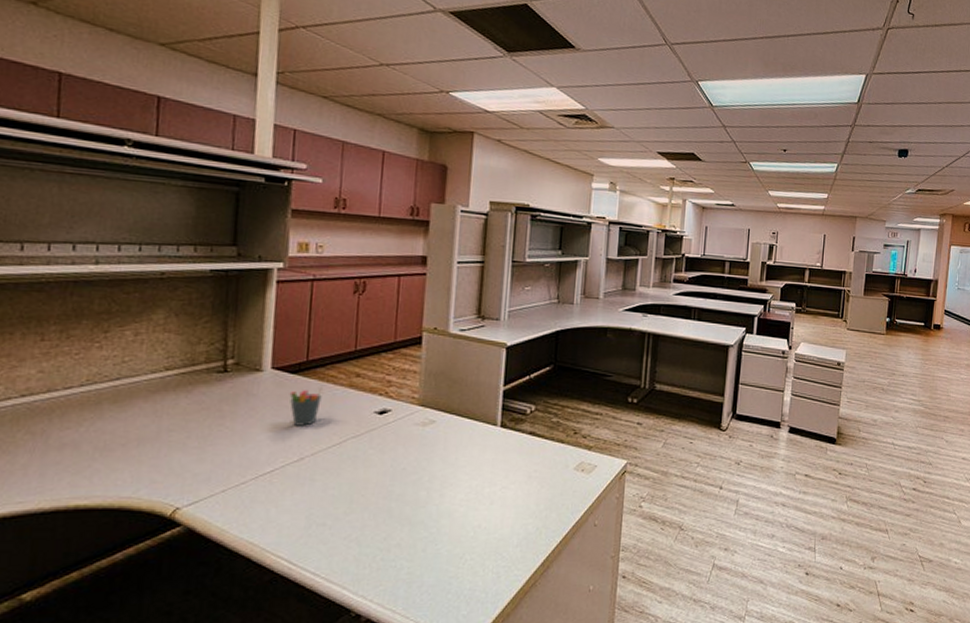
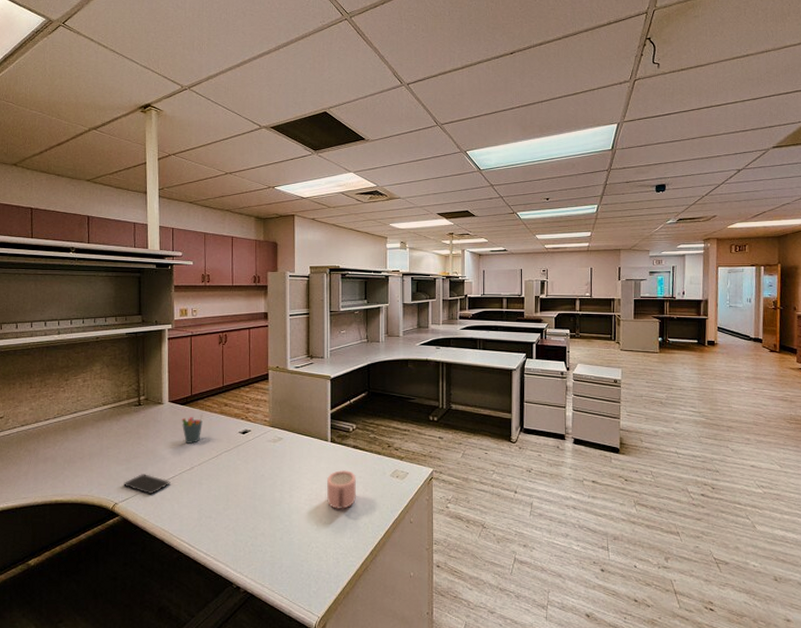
smartphone: none [192,467,267,496] -> present [124,474,170,495]
mug: none [489,462,530,512] -> present [326,470,356,510]

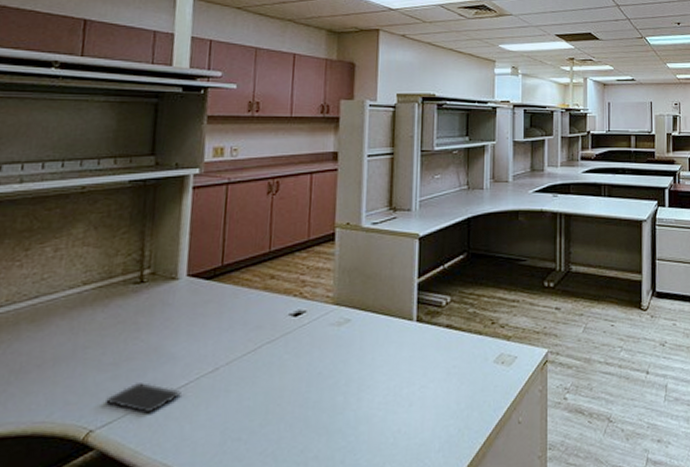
pen holder: present [181,411,203,444] -> none [204,287,238,334]
mug: present [326,470,356,510] -> none [407,358,449,414]

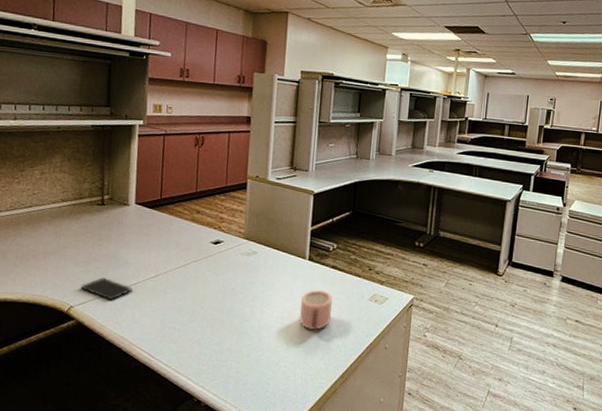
mug: none [407,358,449,414] -> present [299,290,332,331]

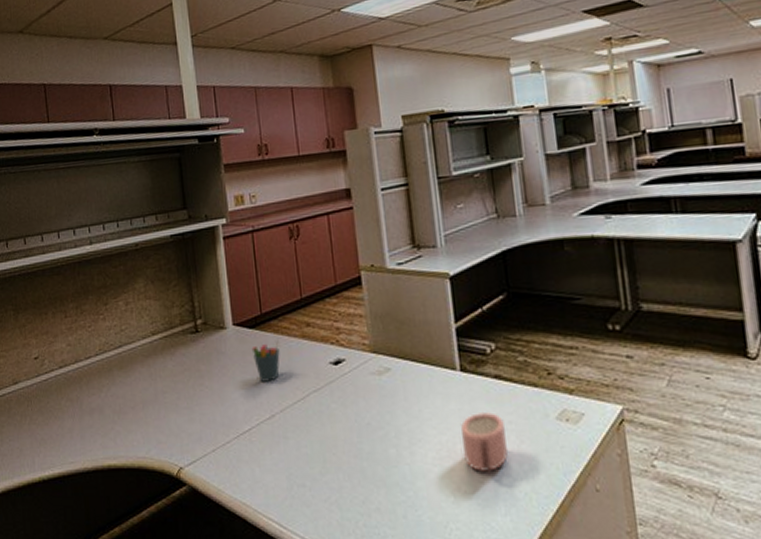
smartphone: present [81,278,133,300] -> none [188,426,247,455]
pen holder: none [148,217,172,250] -> present [251,336,280,382]

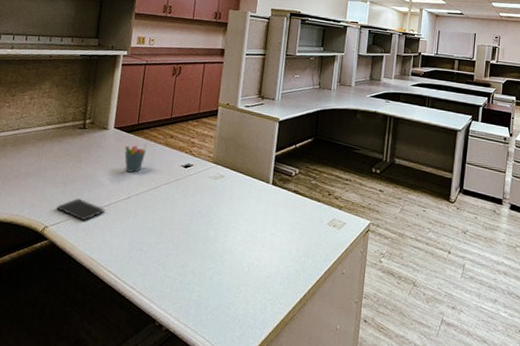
smartphone: none [188,426,247,455] -> present [57,198,105,221]
mug: present [461,412,508,473] -> none [261,214,293,255]

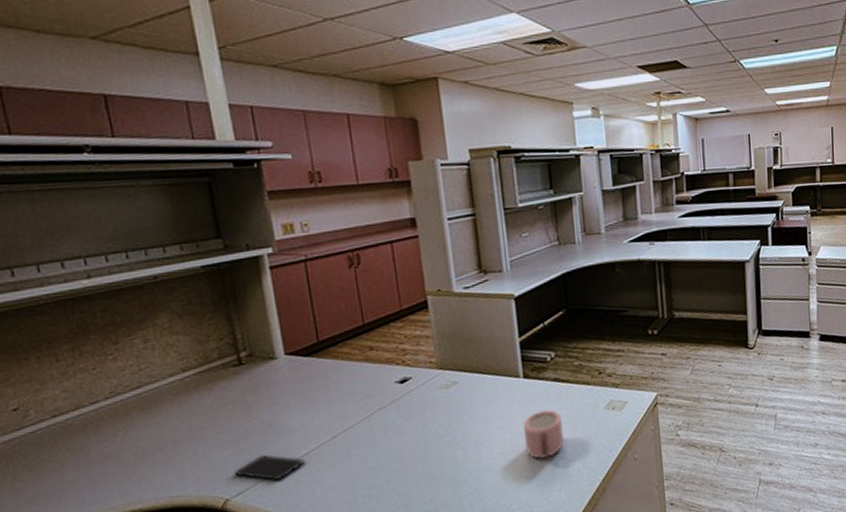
pen holder: present [124,141,148,173] -> none [308,361,341,407]
mug: none [261,214,293,255] -> present [524,409,564,459]

